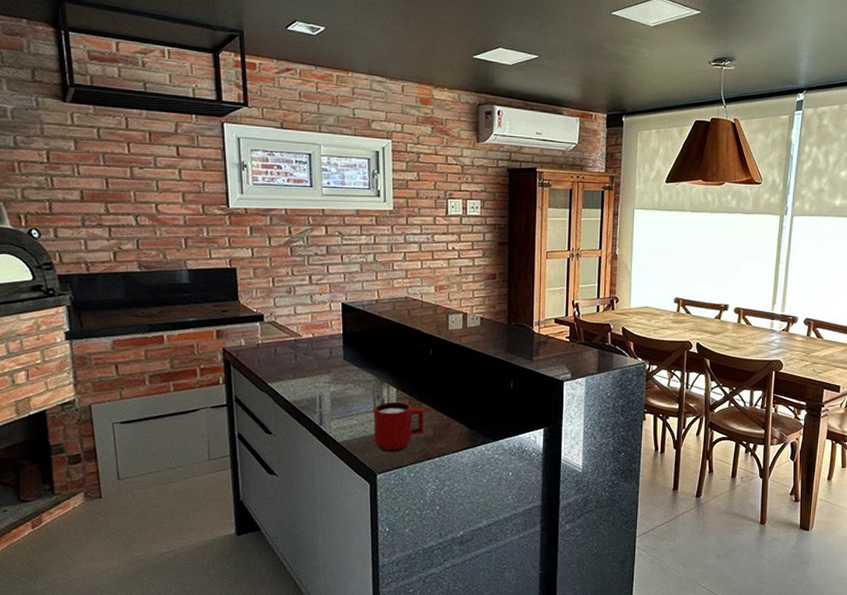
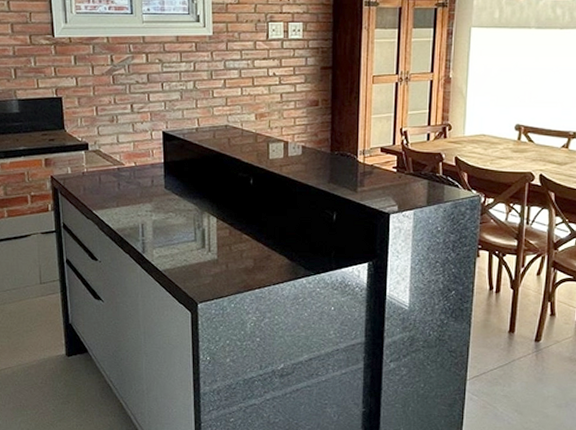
mug: present [374,401,425,453] -> none [194,231,245,283]

